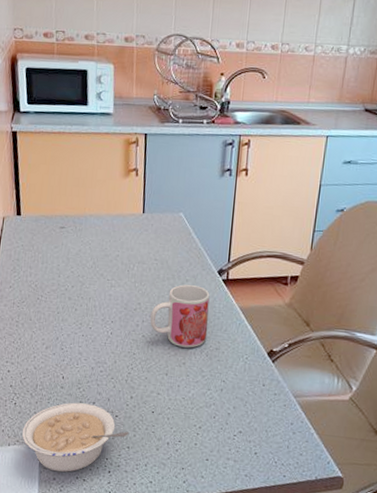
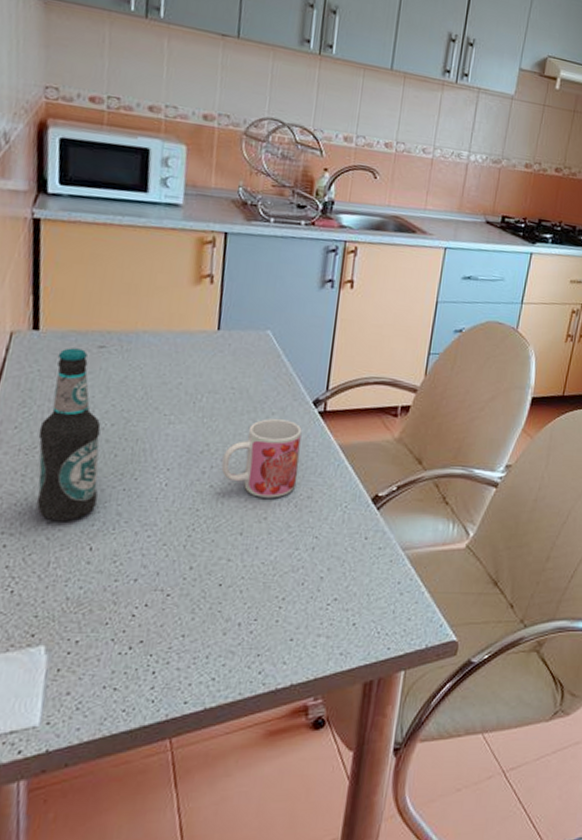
legume: present [22,402,129,473] -> none [20,582,185,683]
bottle: none [25,228,66,356] -> present [36,348,101,521]

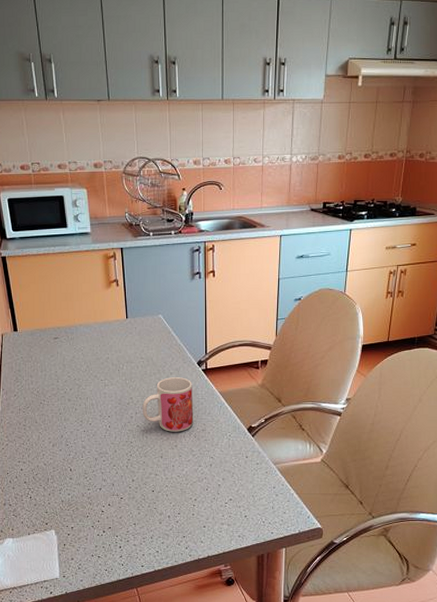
bottle: present [36,348,101,521] -> none [28,341,70,453]

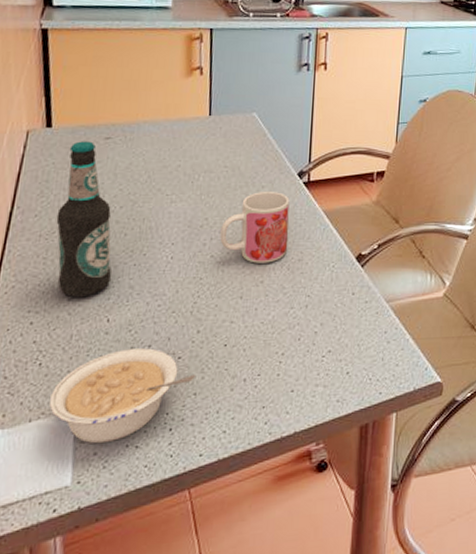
bottle: none [28,341,70,453] -> present [56,141,112,297]
legume: none [40,490,133,553] -> present [50,348,195,444]

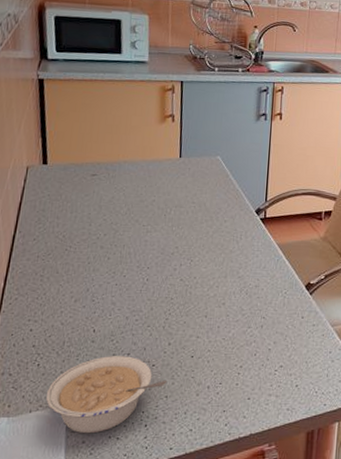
bottle: present [56,141,112,297] -> none [51,177,97,310]
mug: present [220,192,290,263] -> none [188,225,248,288]

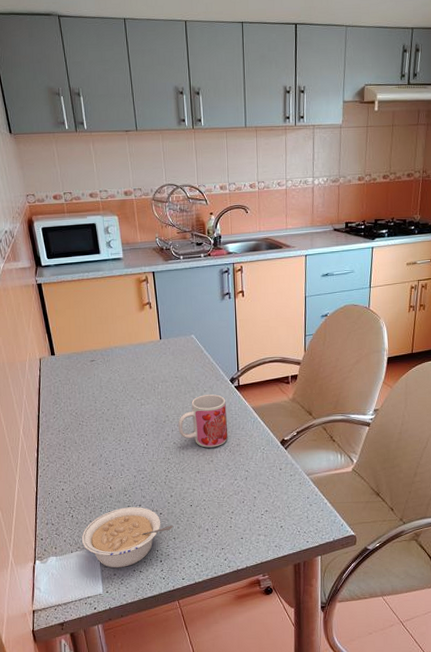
mug: none [188,225,248,288] -> present [178,394,228,448]

